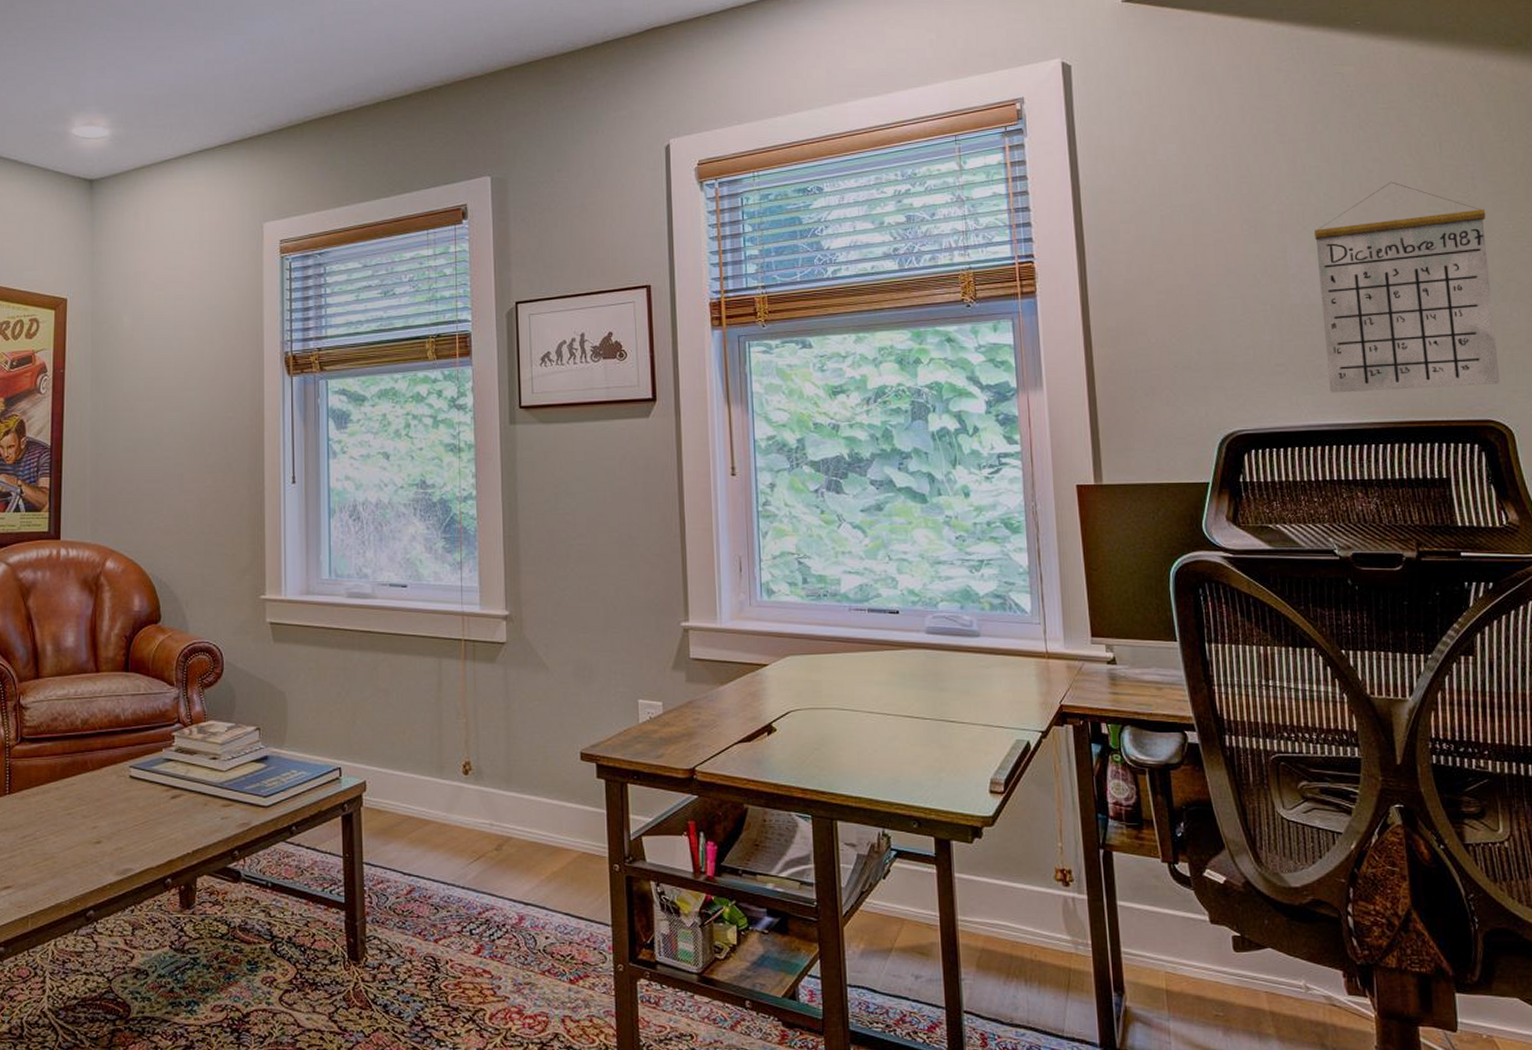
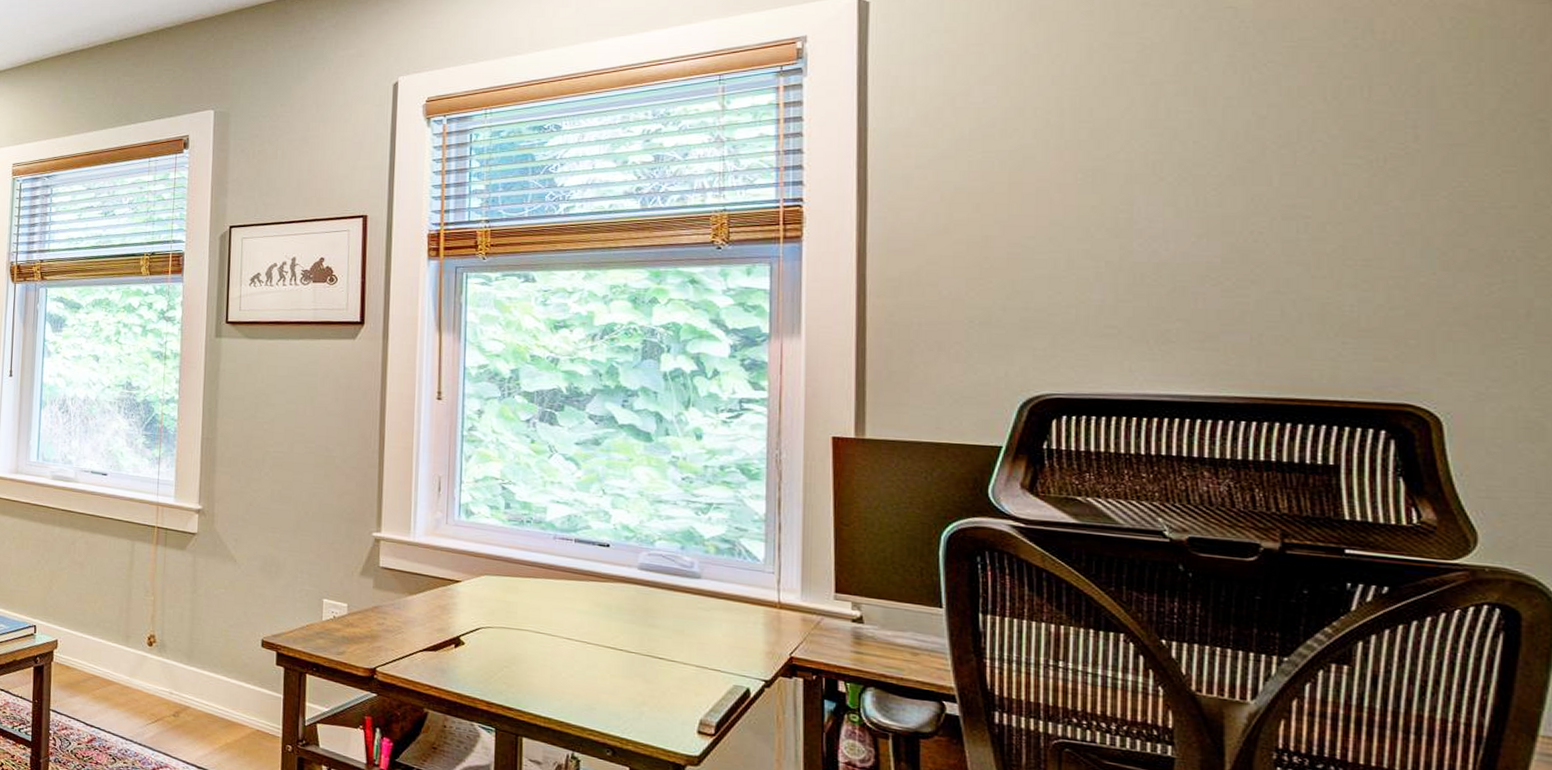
calendar: present [1313,181,1500,393] -> none [1174,129,1430,364]

